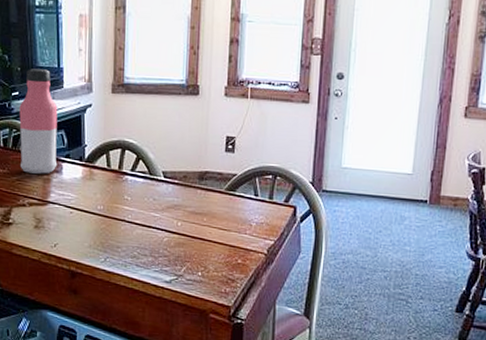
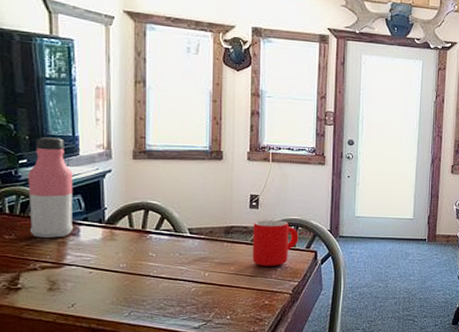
mug: none [226,166,277,221] -> present [252,220,299,266]

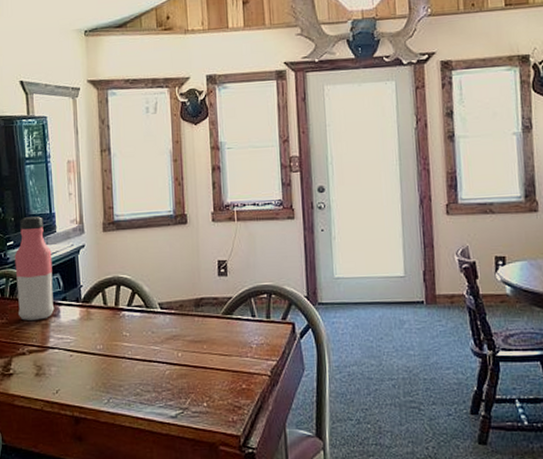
mug: present [252,220,299,266] -> none [223,288,273,343]

